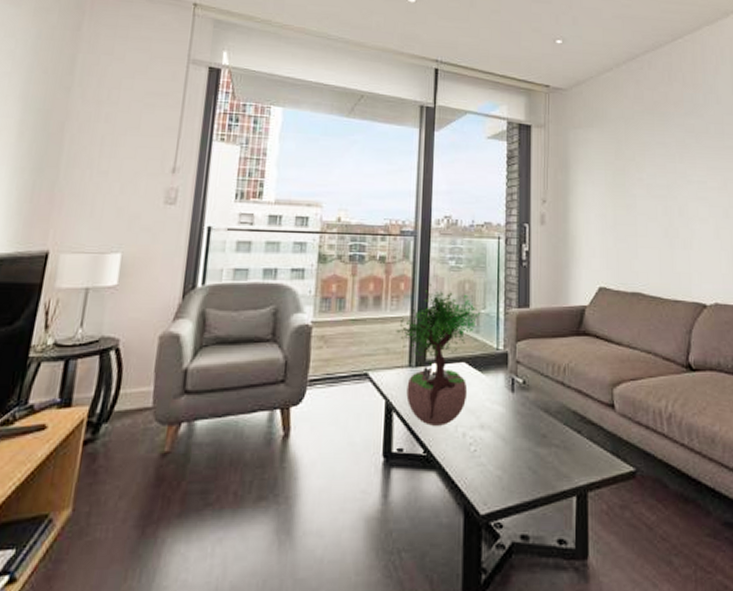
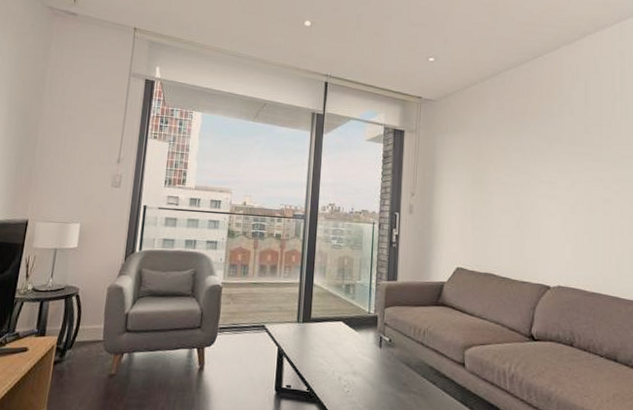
potted tree: present [396,283,480,426] -> none [287,257,356,370]

